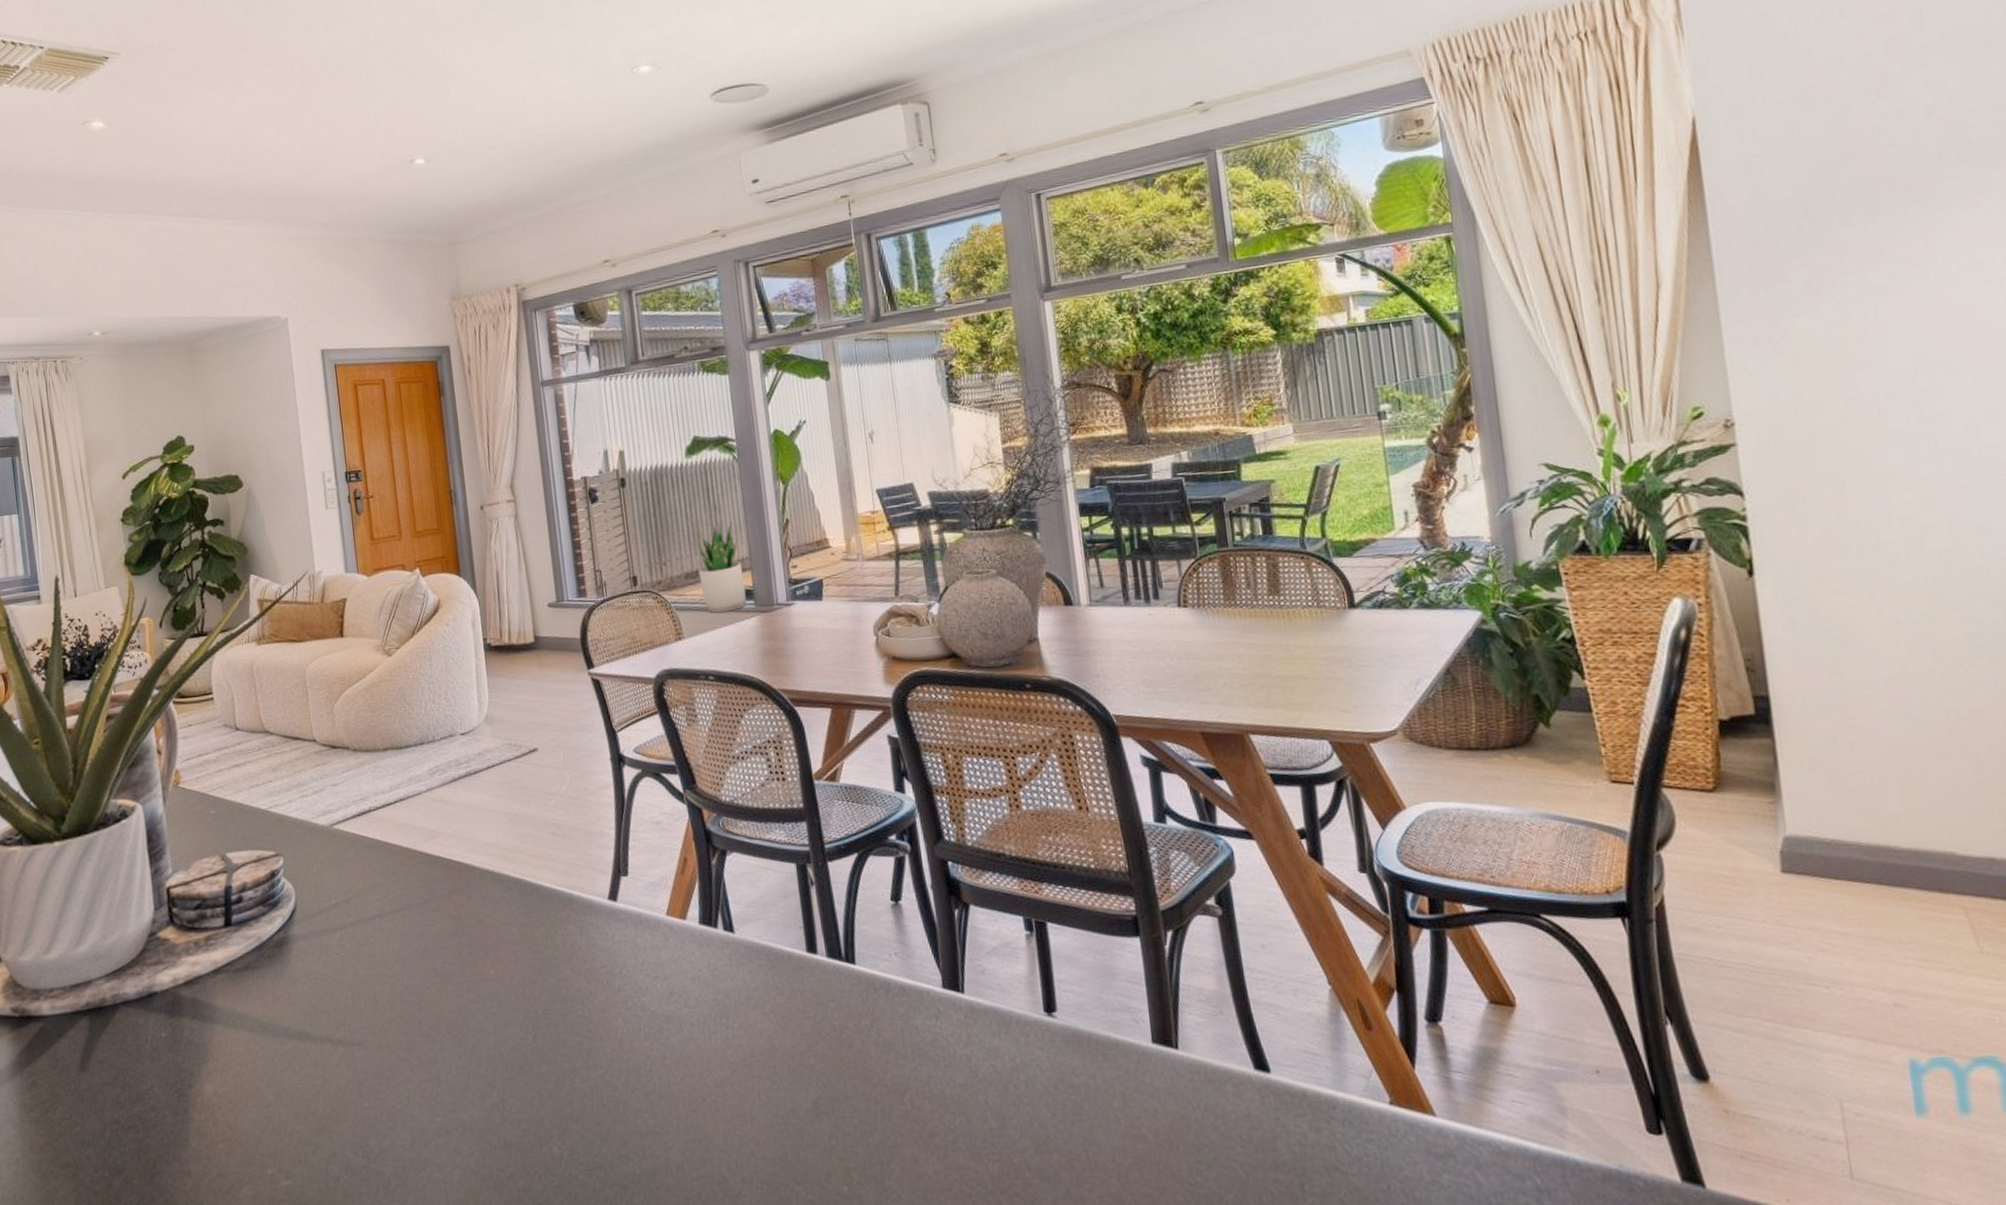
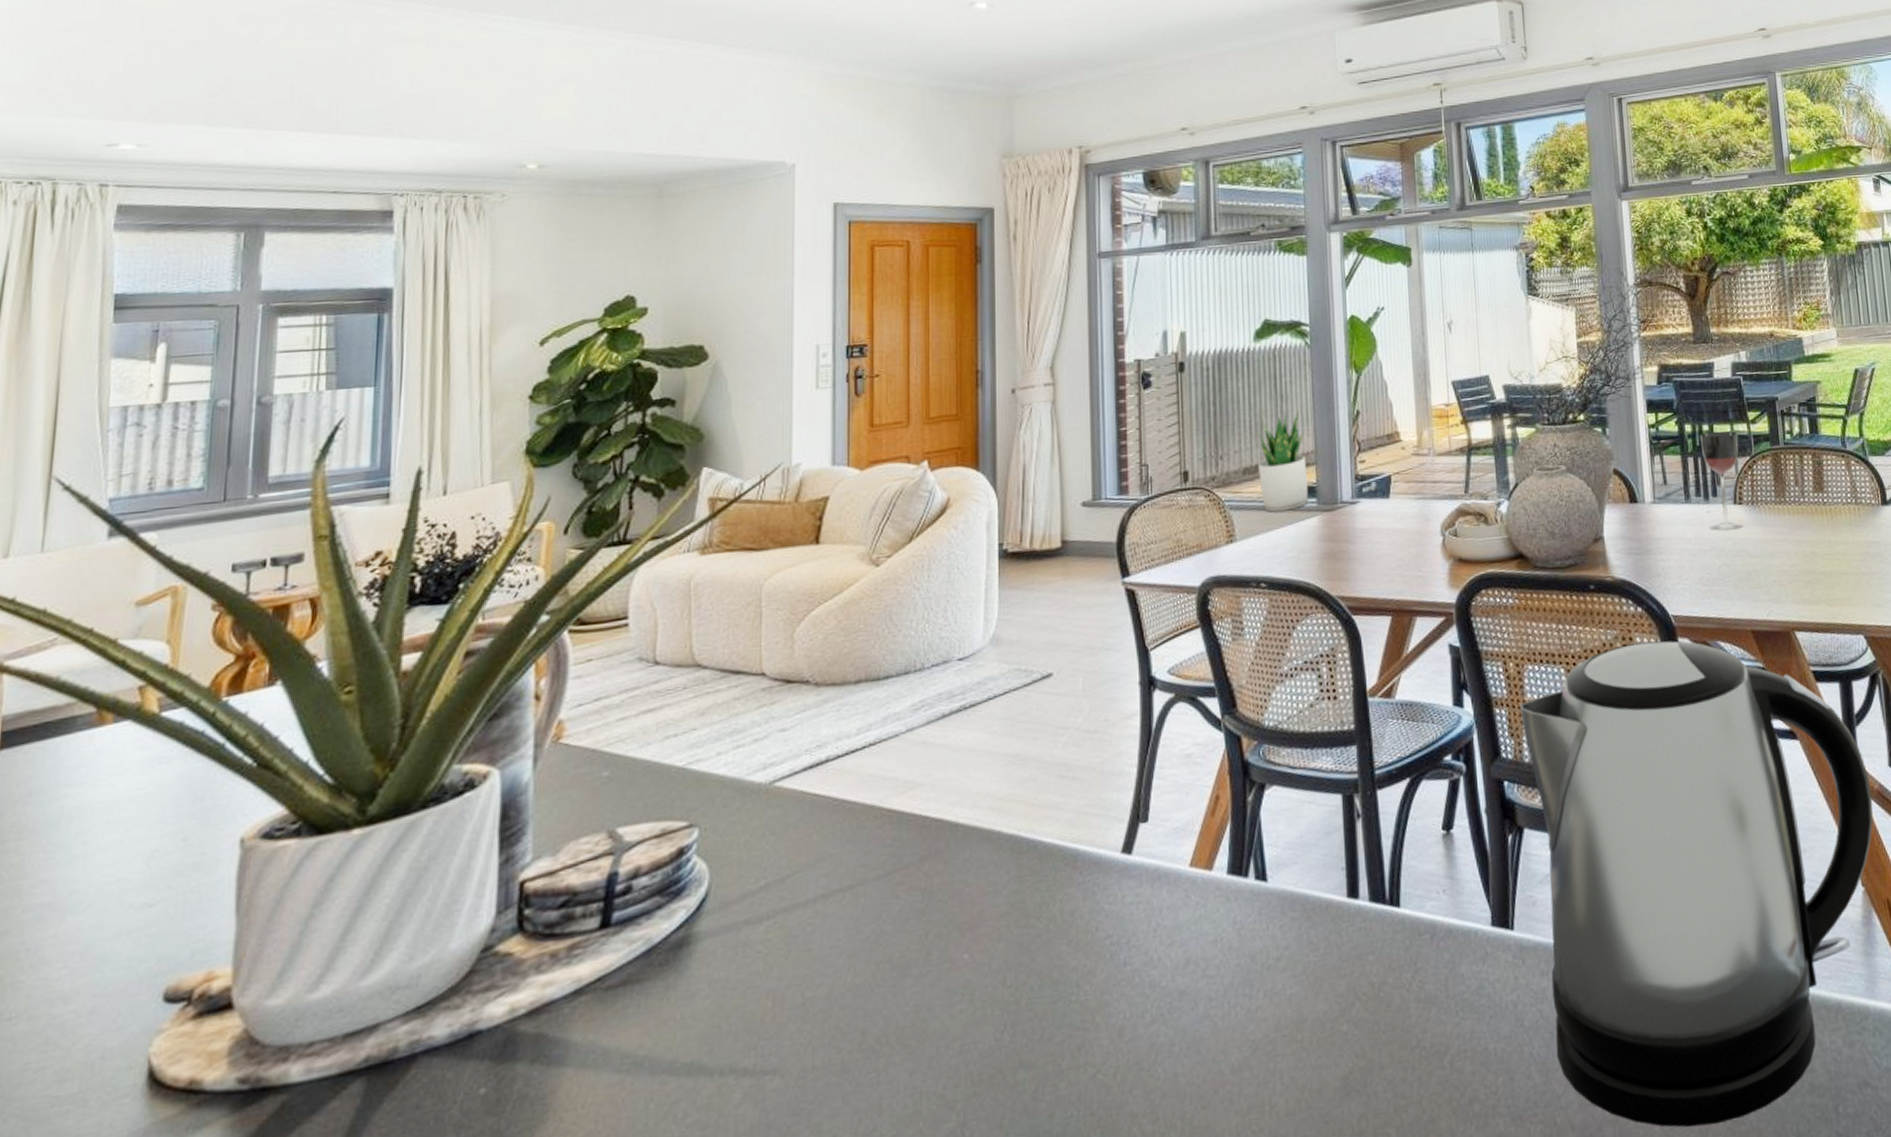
kettle: none [960,738,1341,1184] -> present [1520,640,1874,1128]
wineglass: none [1138,533,1189,634] -> present [1699,431,1744,531]

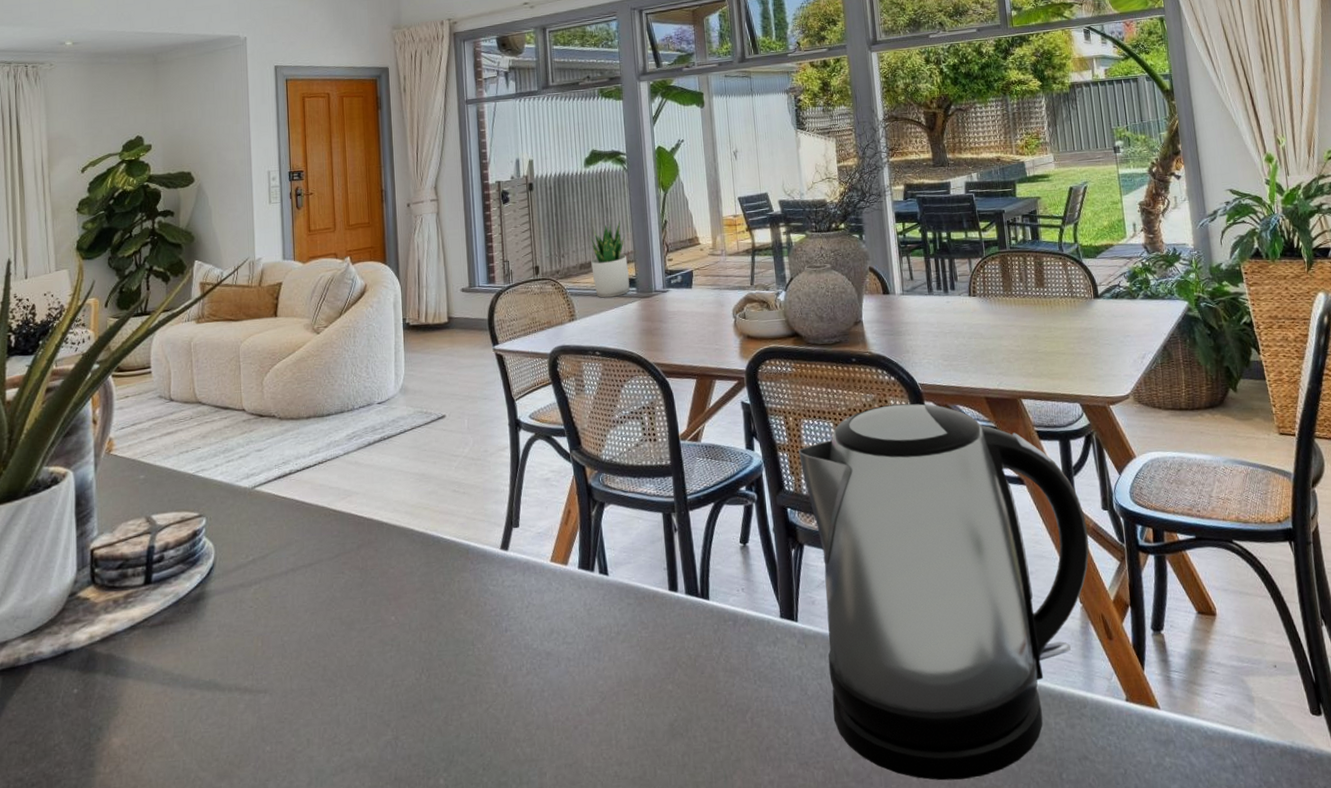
wineglass: present [1699,431,1744,531] -> none [939,237,977,318]

